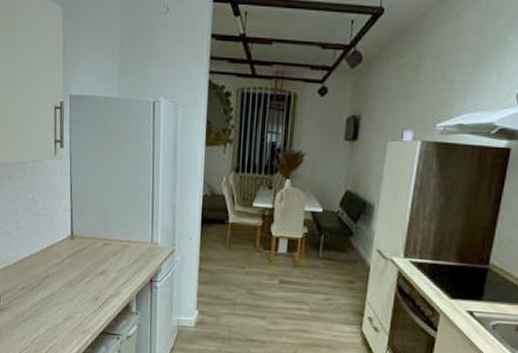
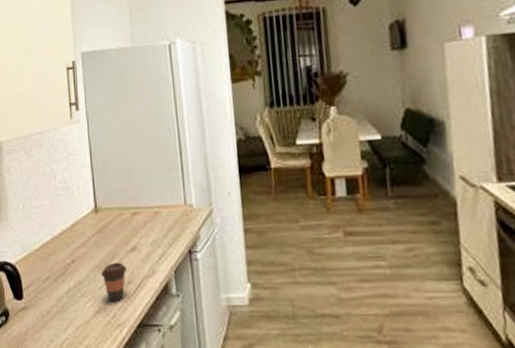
coffee cup: none [72,281,95,313] -> present [101,262,127,302]

